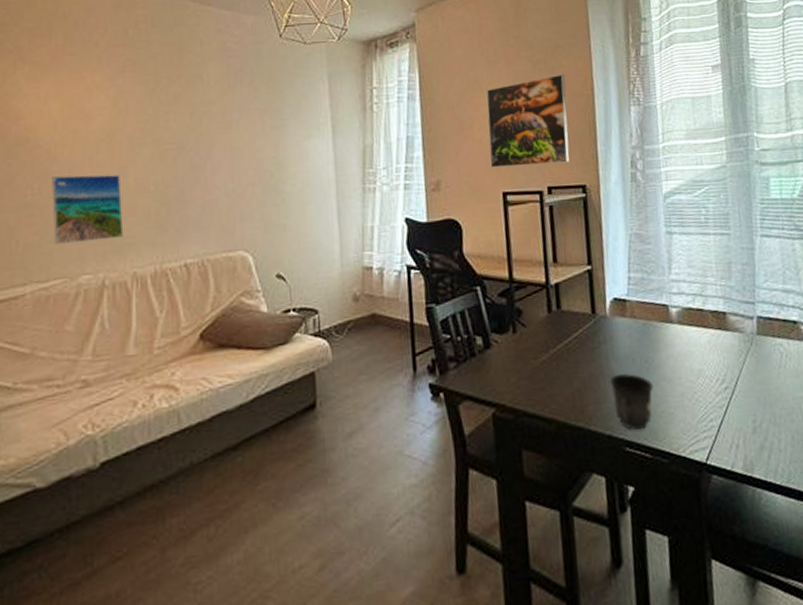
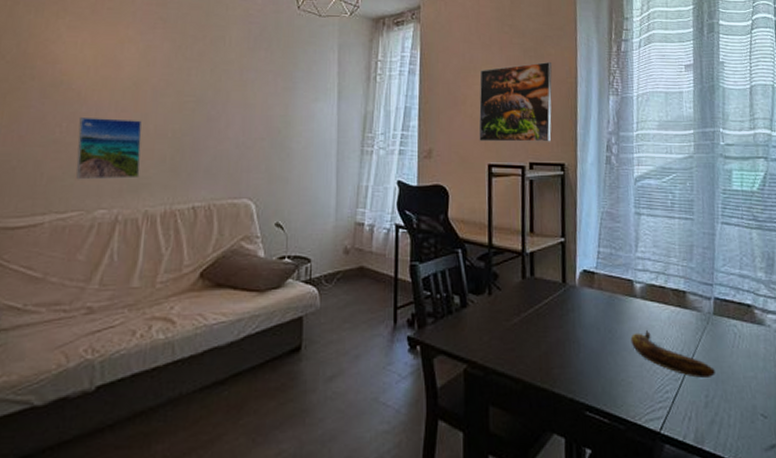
mug: present [609,374,654,430] -> none [574,342,615,395]
banana: none [669,356,762,404] -> present [630,329,715,379]

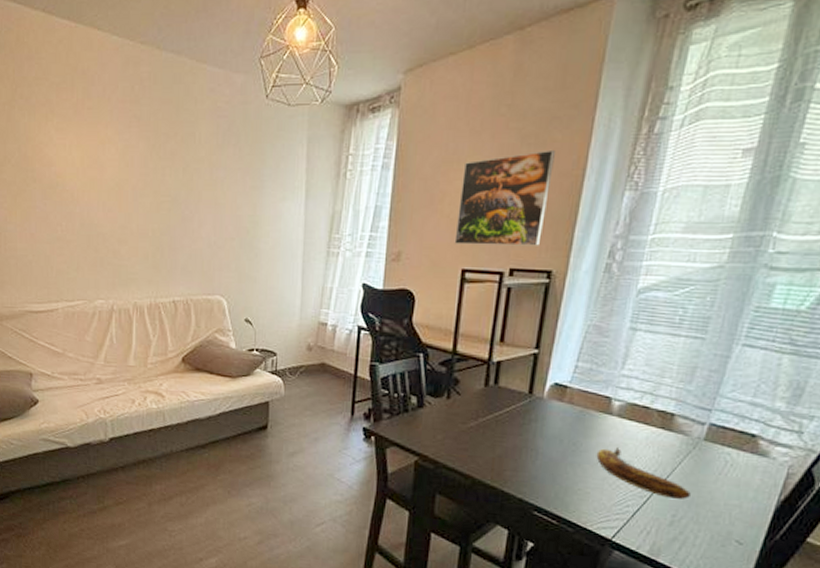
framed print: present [76,118,142,180] -> none [75,217,128,274]

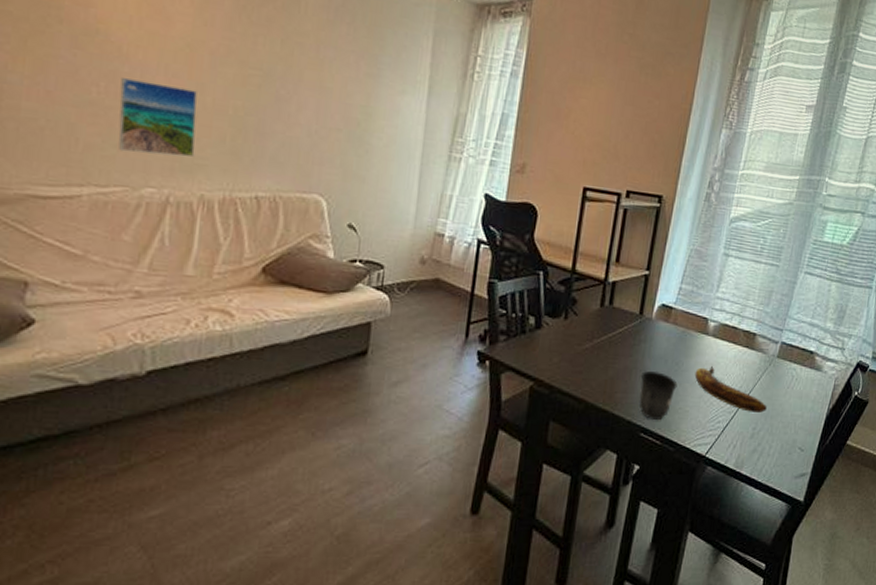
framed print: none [75,217,128,274] -> present [118,78,197,158]
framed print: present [454,149,555,246] -> none [577,81,668,171]
mug: none [531,450,576,500] -> present [639,371,678,420]

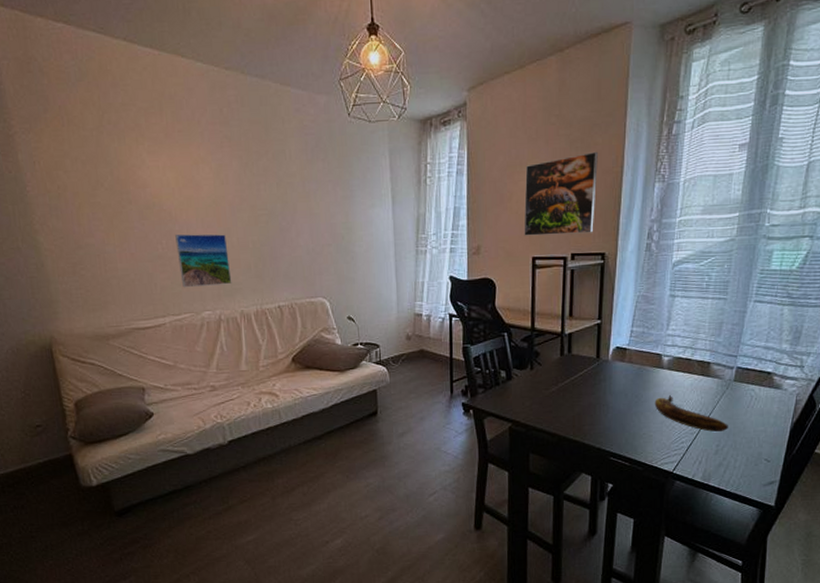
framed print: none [577,81,668,171] -> present [524,151,598,236]
mug: present [639,371,678,420] -> none [604,405,639,445]

